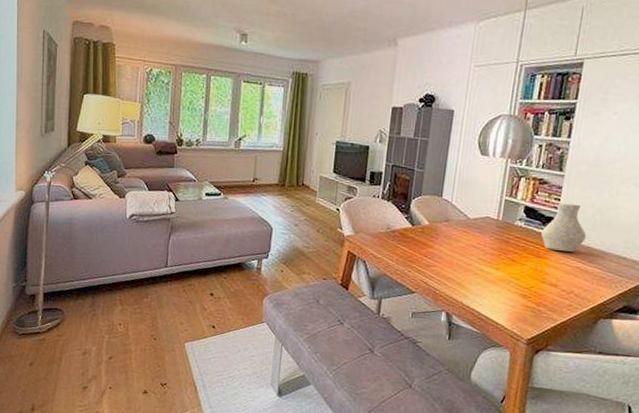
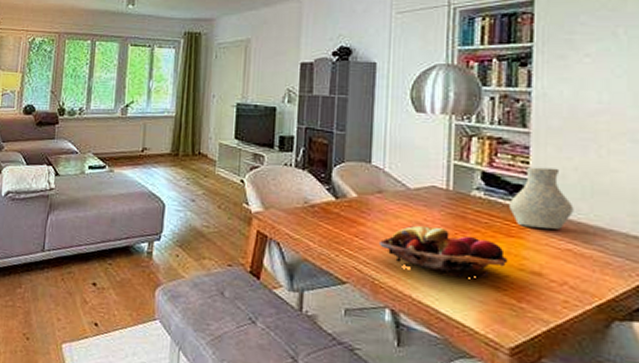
fruit basket: none [441,248,535,289] -> present [378,225,508,278]

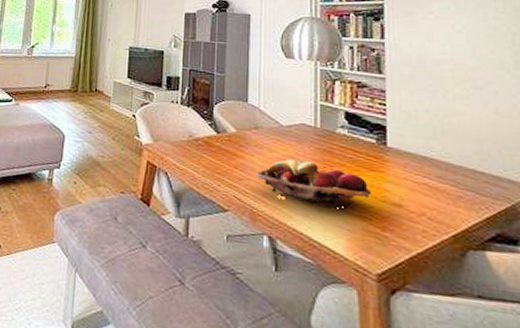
vase: present [509,167,574,229] -> none [371,108,427,165]

